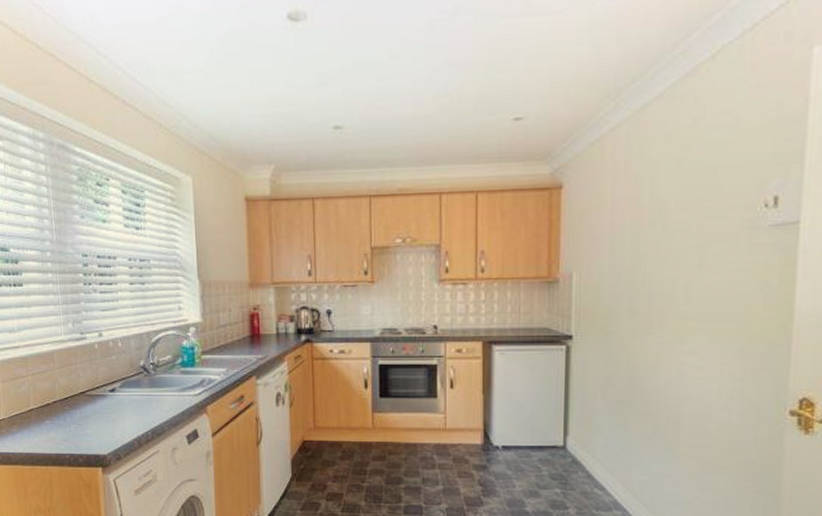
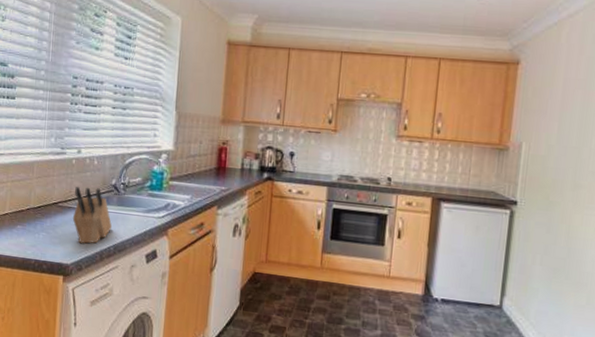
knife block: none [102,371,146,431] -> present [72,187,112,244]

